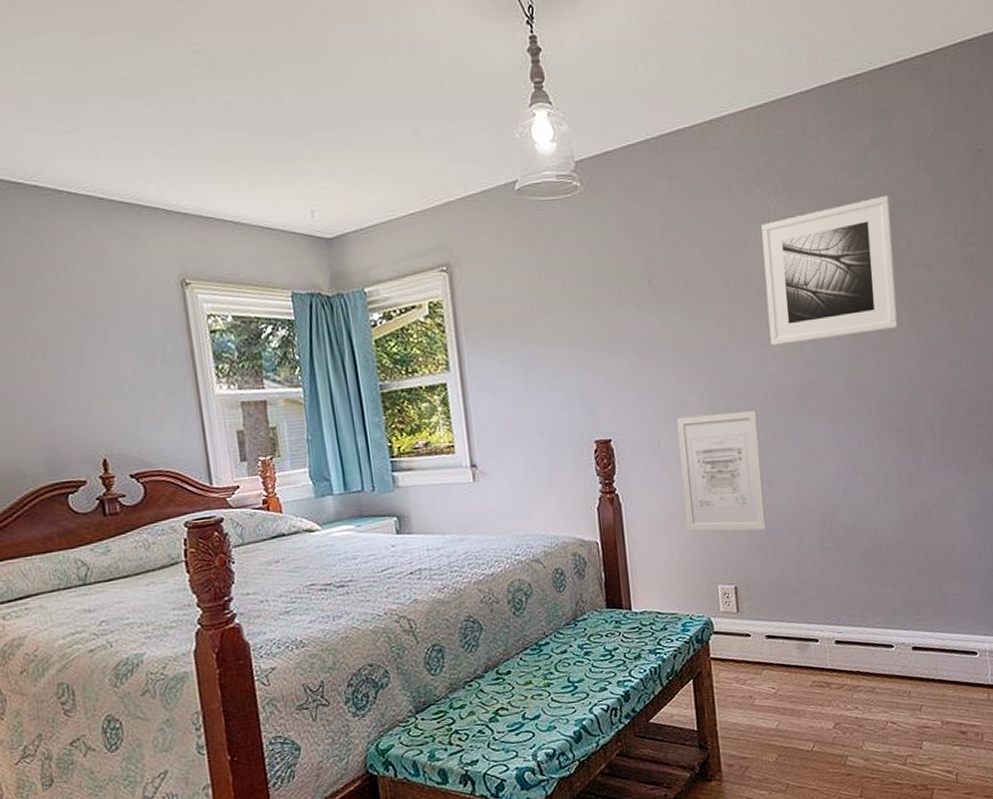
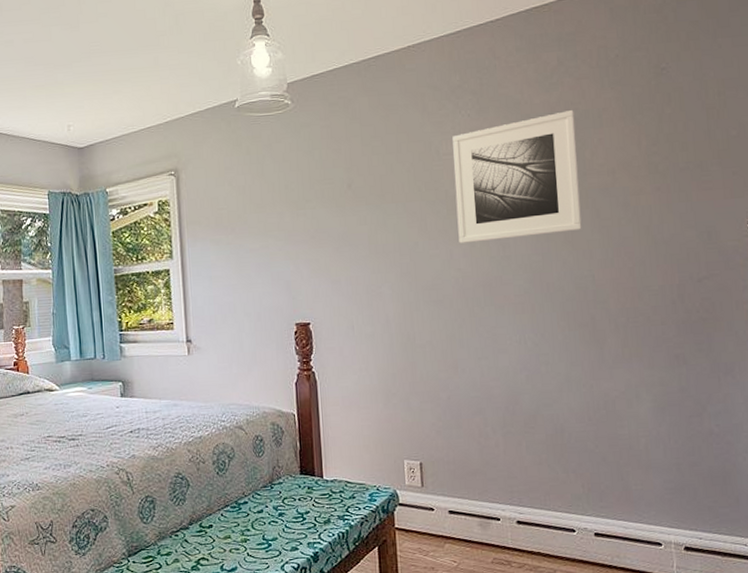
wall art: present [677,410,766,531] -> none [370,301,451,412]

